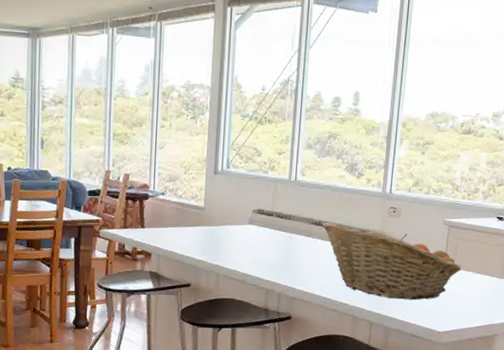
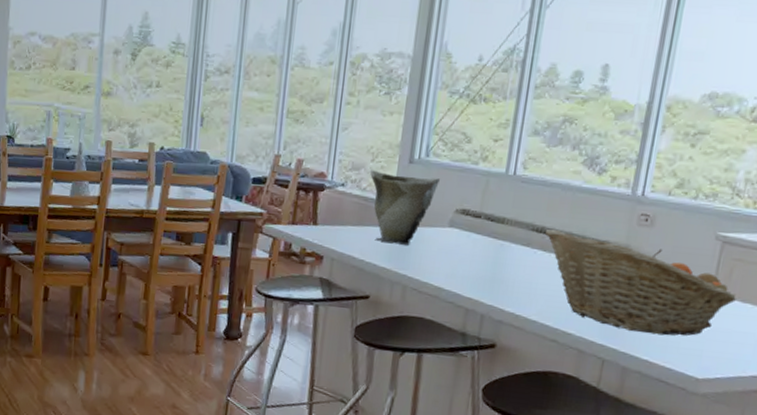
vase: none [183,180,240,241] -> present [369,169,441,245]

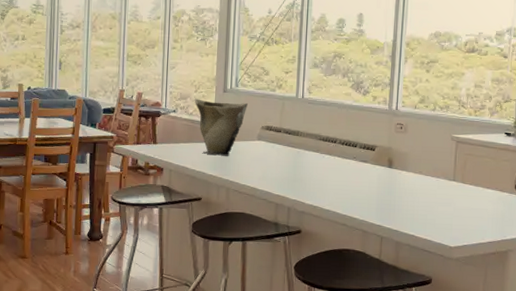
fruit basket: present [545,229,736,336] -> none [330,138,471,215]

